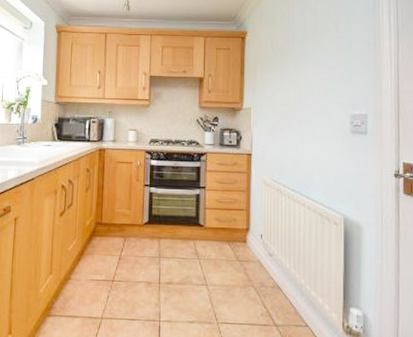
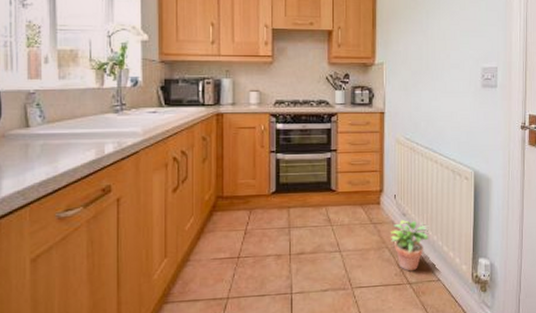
potted plant: none [257,259,297,313] -> present [391,219,429,272]

